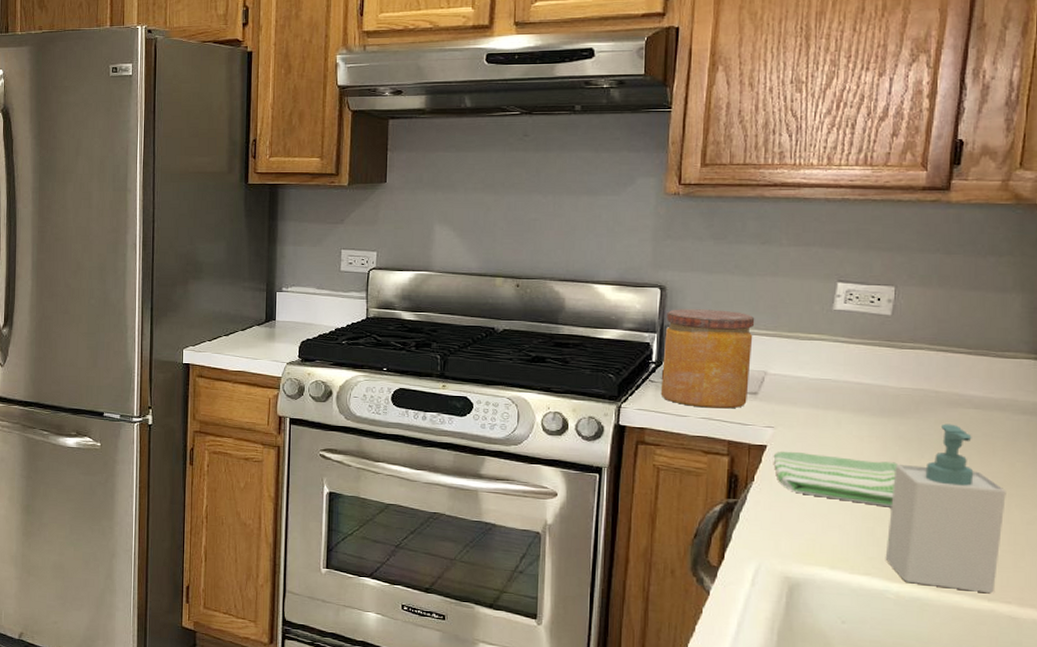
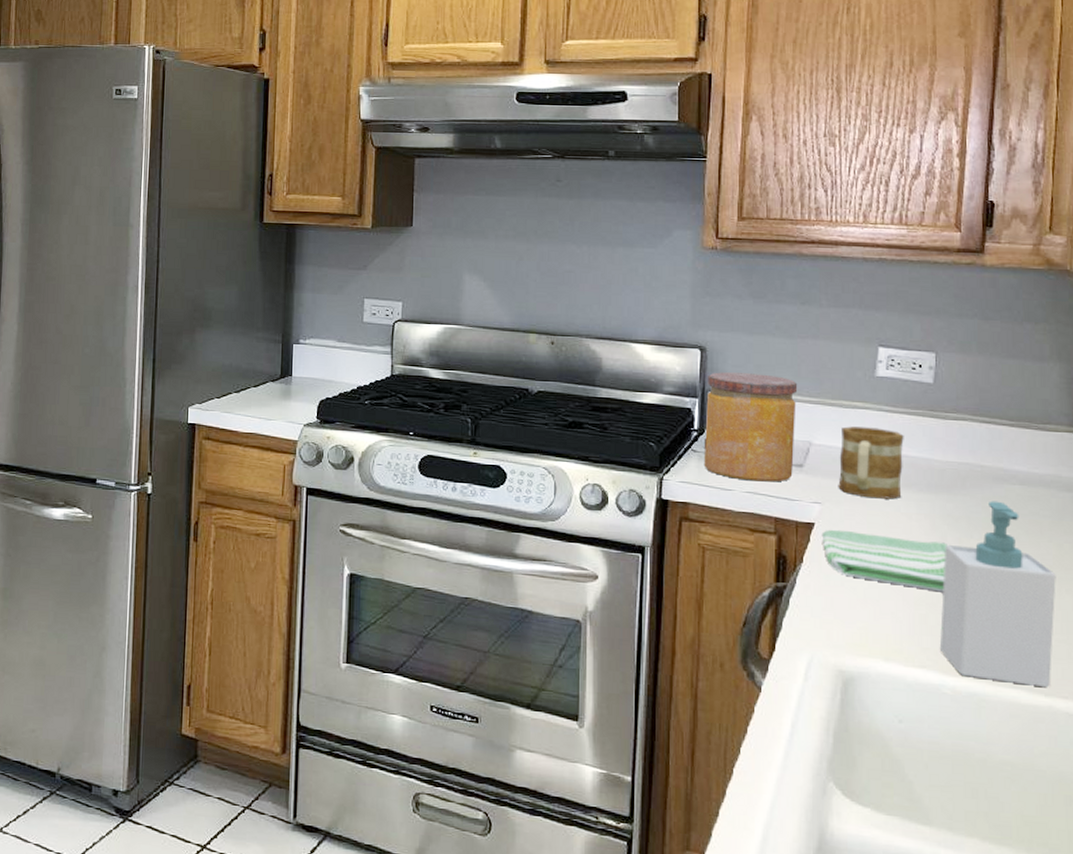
mug: none [791,357,859,423] -> present [838,426,904,499]

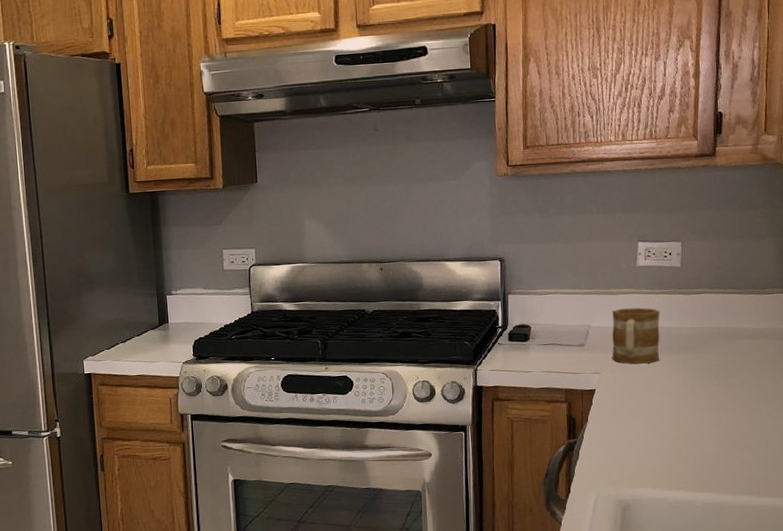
jar: present [703,372,798,482] -> none [507,275,578,363]
dish towel: present [821,529,947,592] -> none [601,391,695,430]
soap bottle: present [939,500,1056,688] -> none [691,354,775,492]

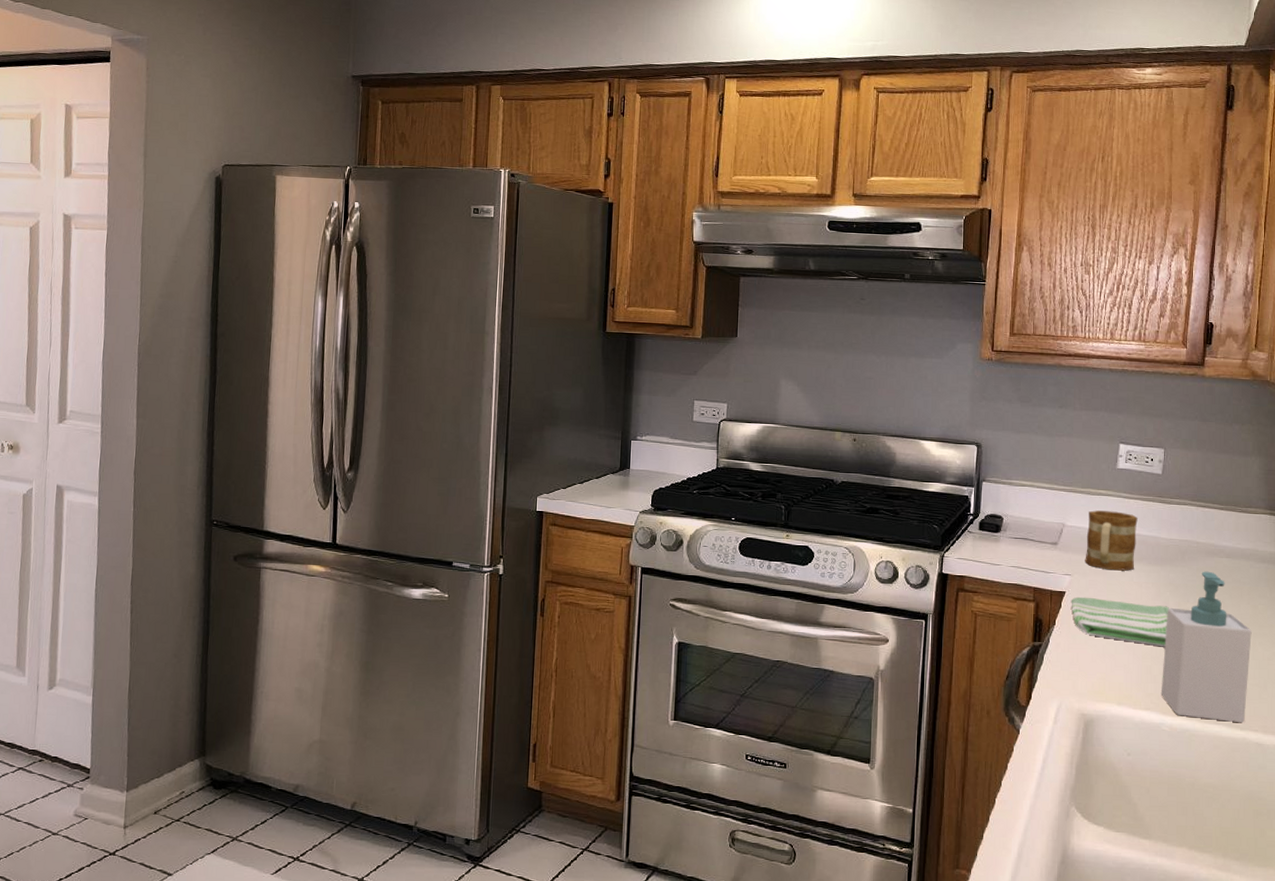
dish towel: none [601,391,695,430] -> present [1071,596,1169,647]
soap bottle: none [691,354,775,492] -> present [1161,571,1252,723]

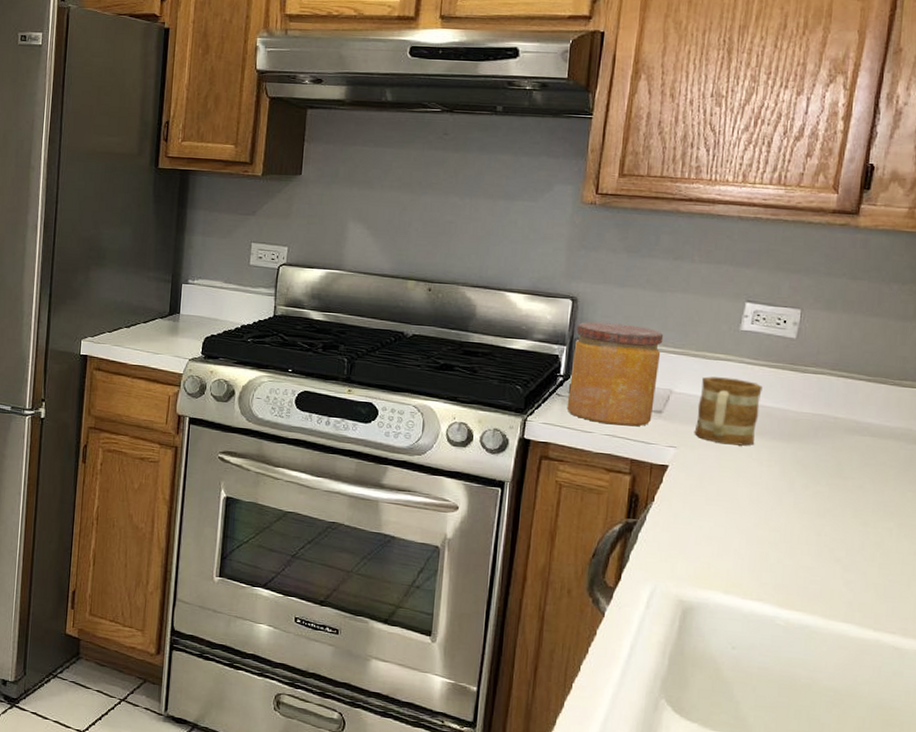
jar: none [977,465,1055,558] -> present [566,321,664,427]
dish towel: present [1071,596,1169,647] -> none [674,471,795,533]
soap bottle: present [1161,571,1252,723] -> none [777,450,896,623]

